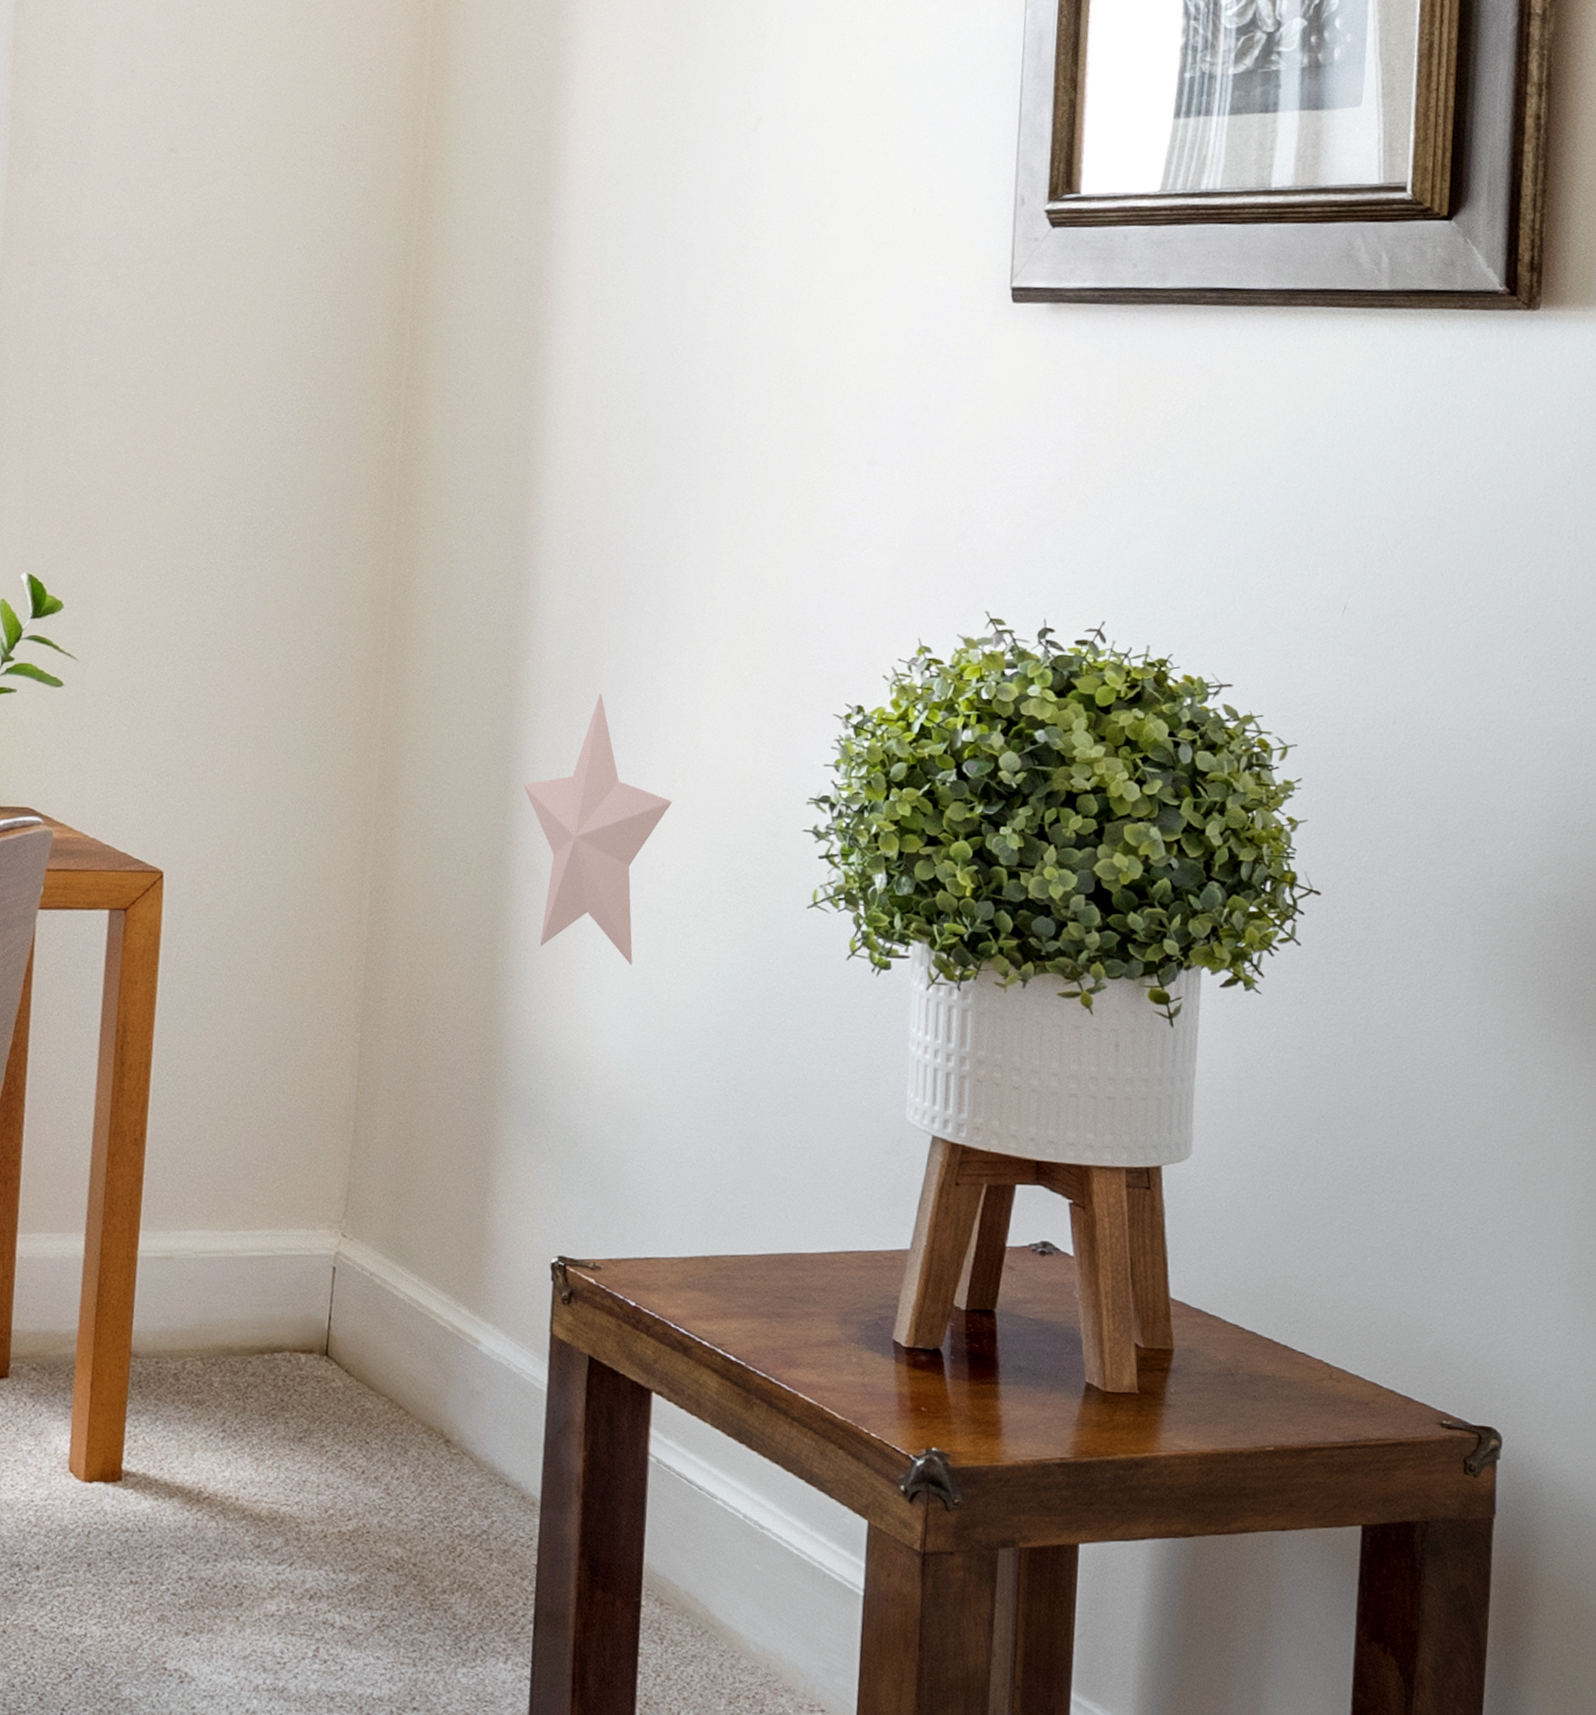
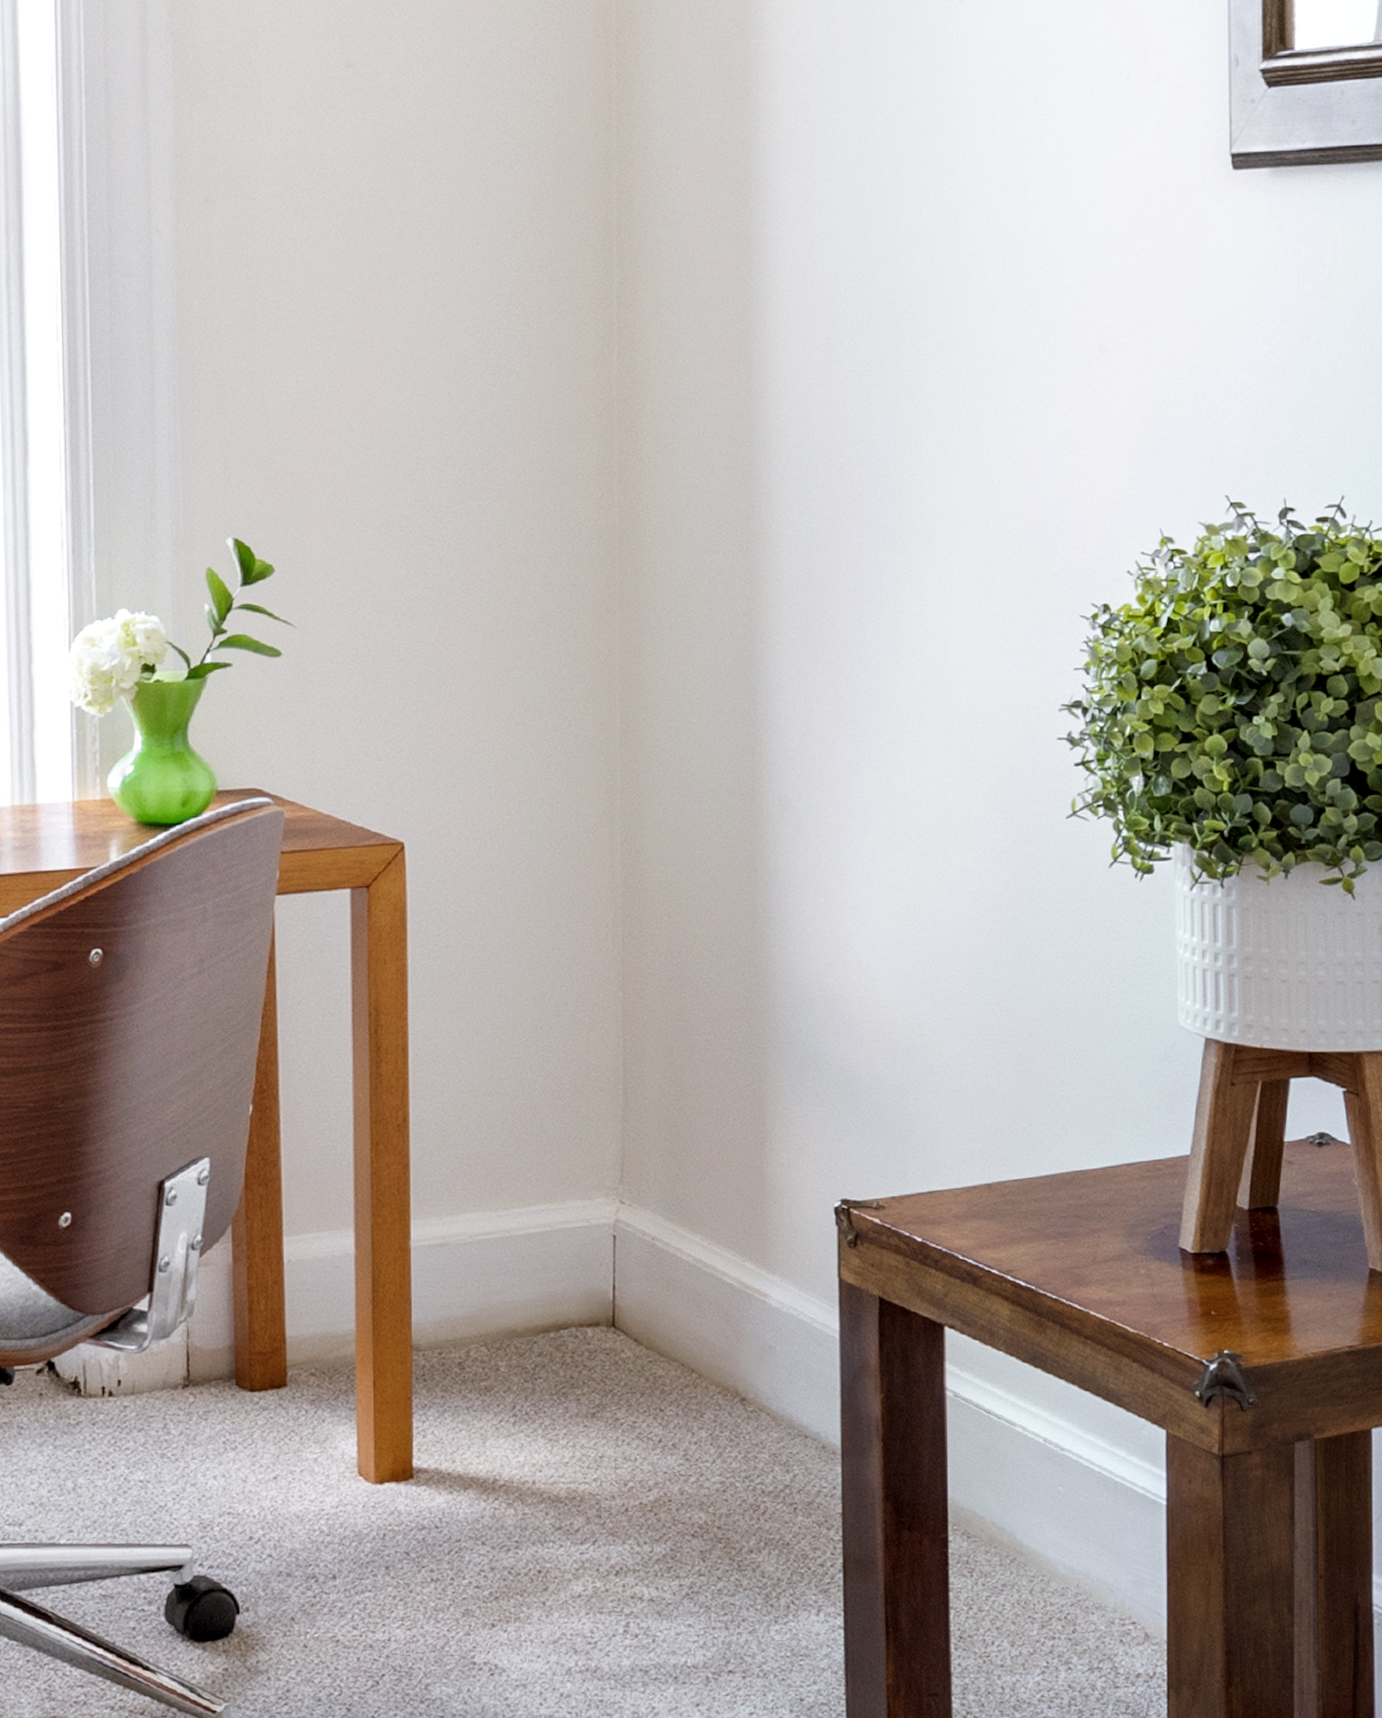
decorative star: present [523,693,672,965] -> none [770,614,923,894]

